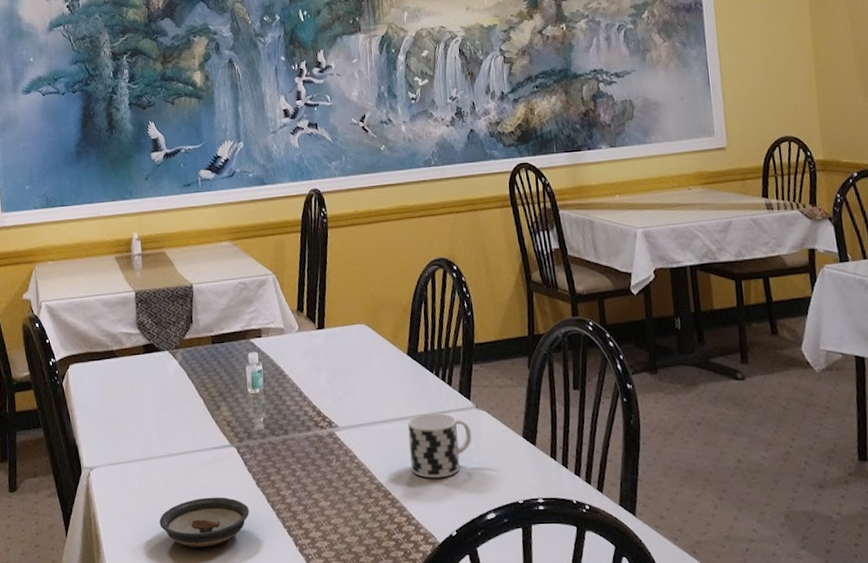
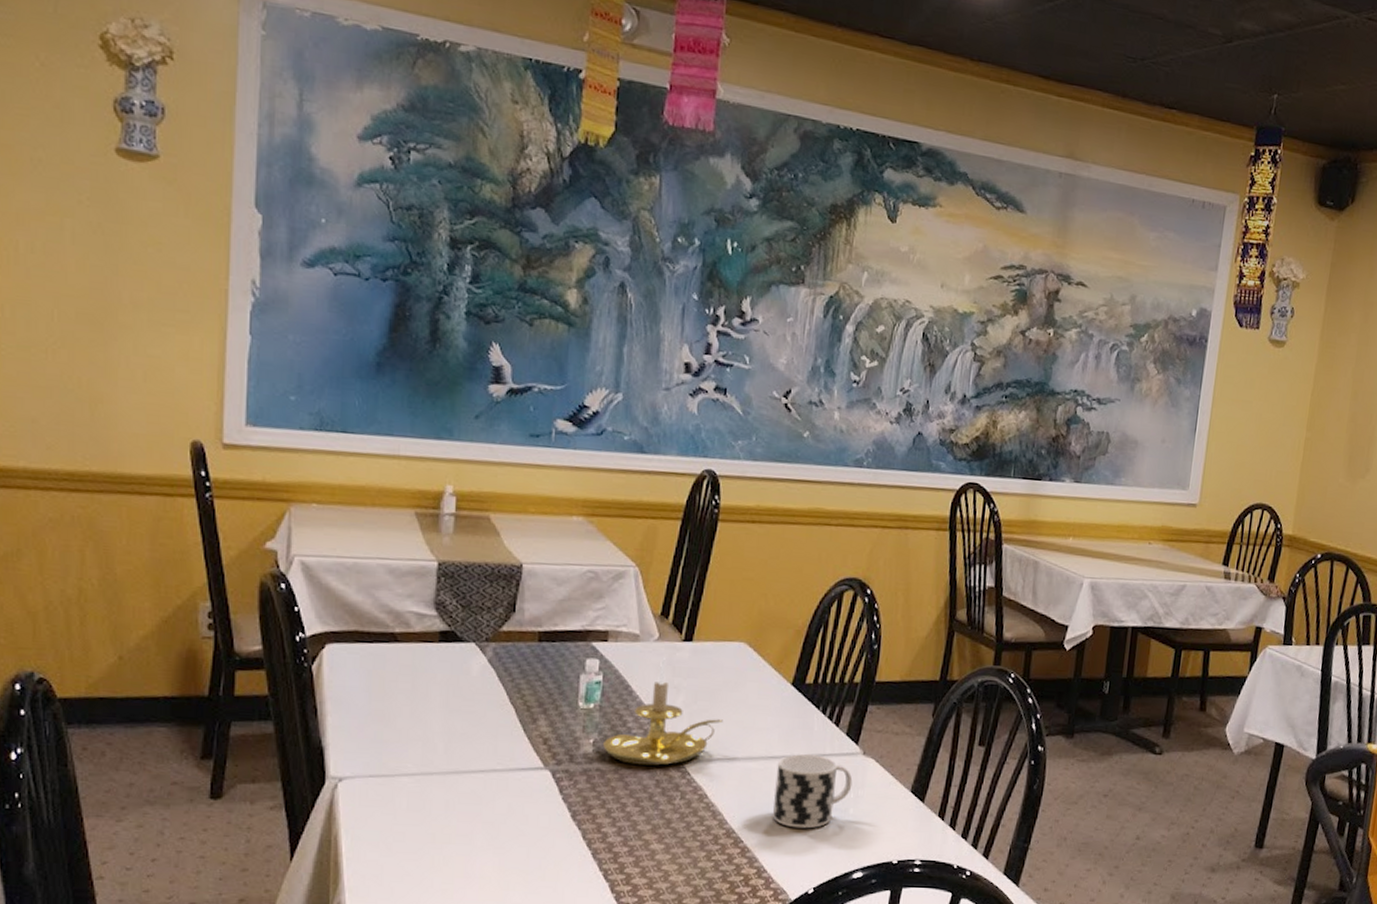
saucer: present [159,497,249,547] -> none [430,827,556,886]
candle holder: none [271,344,358,436] -> present [603,657,723,766]

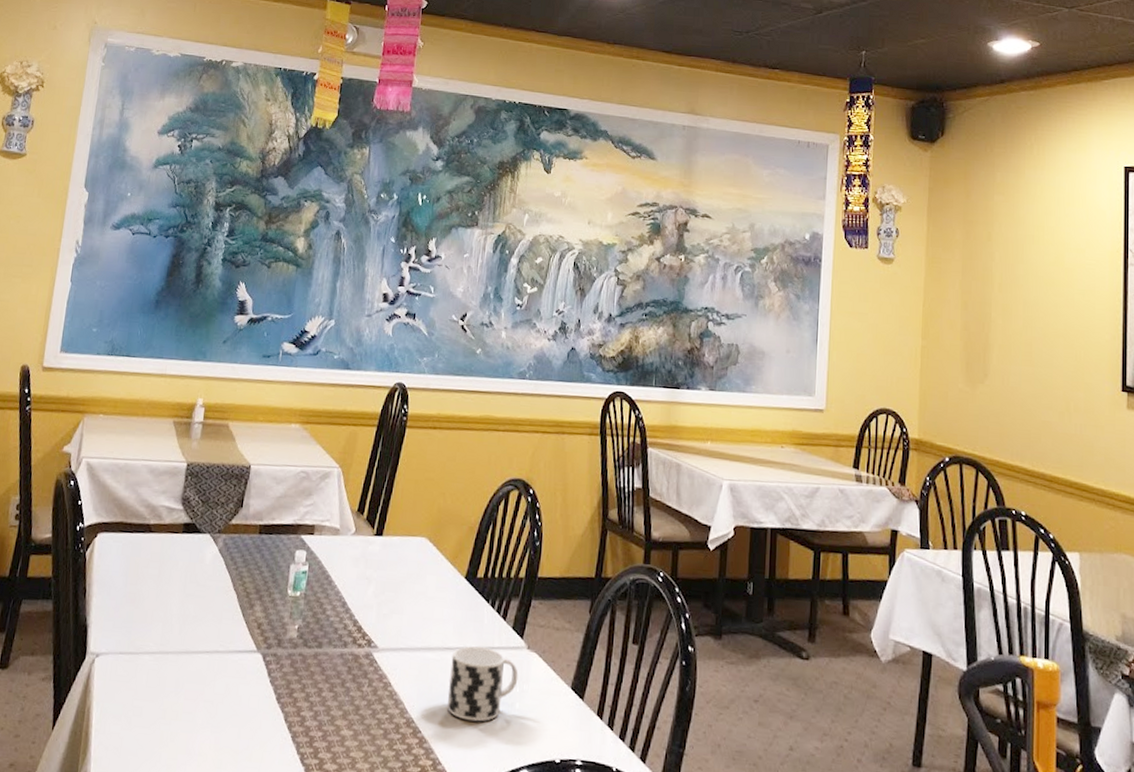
candle holder: present [603,657,723,766] -> none [306,550,406,653]

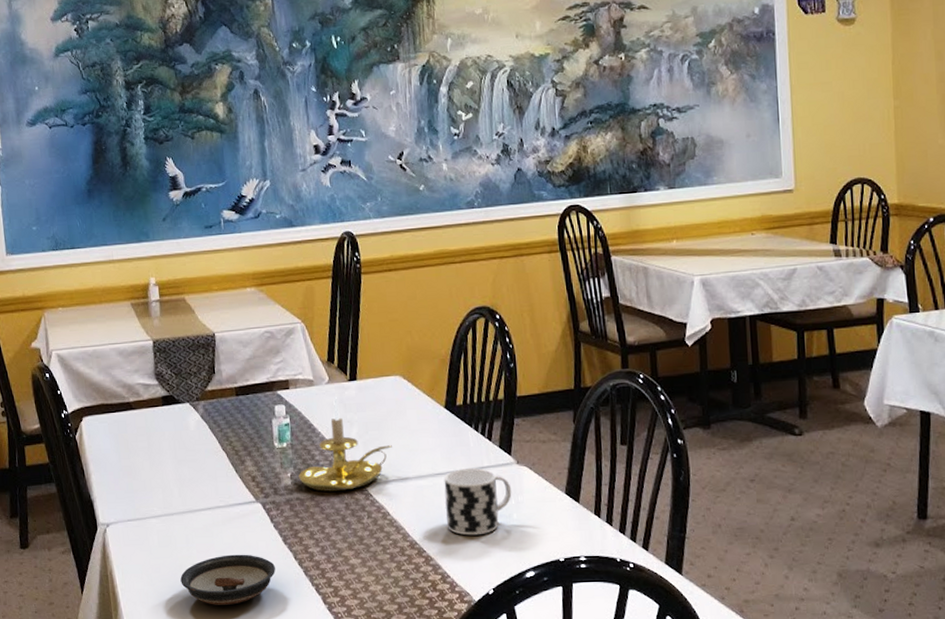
saucer: none [160,706,263,765] -> present [180,554,276,605]
candle holder: none [306,550,406,653] -> present [299,396,392,492]

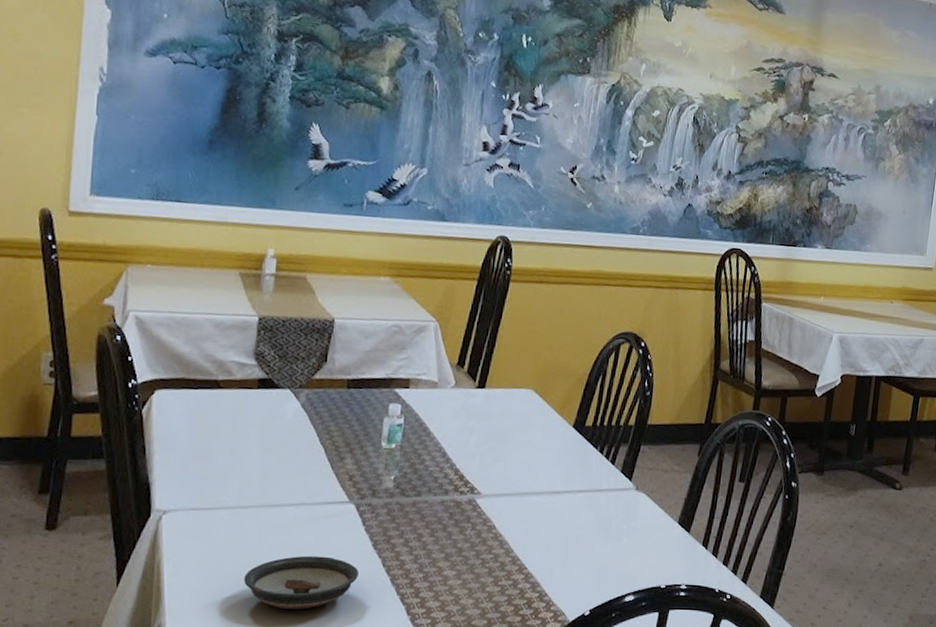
candle holder: present [299,396,392,492] -> none [403,402,511,500]
cup: present [444,468,512,536] -> none [554,489,626,557]

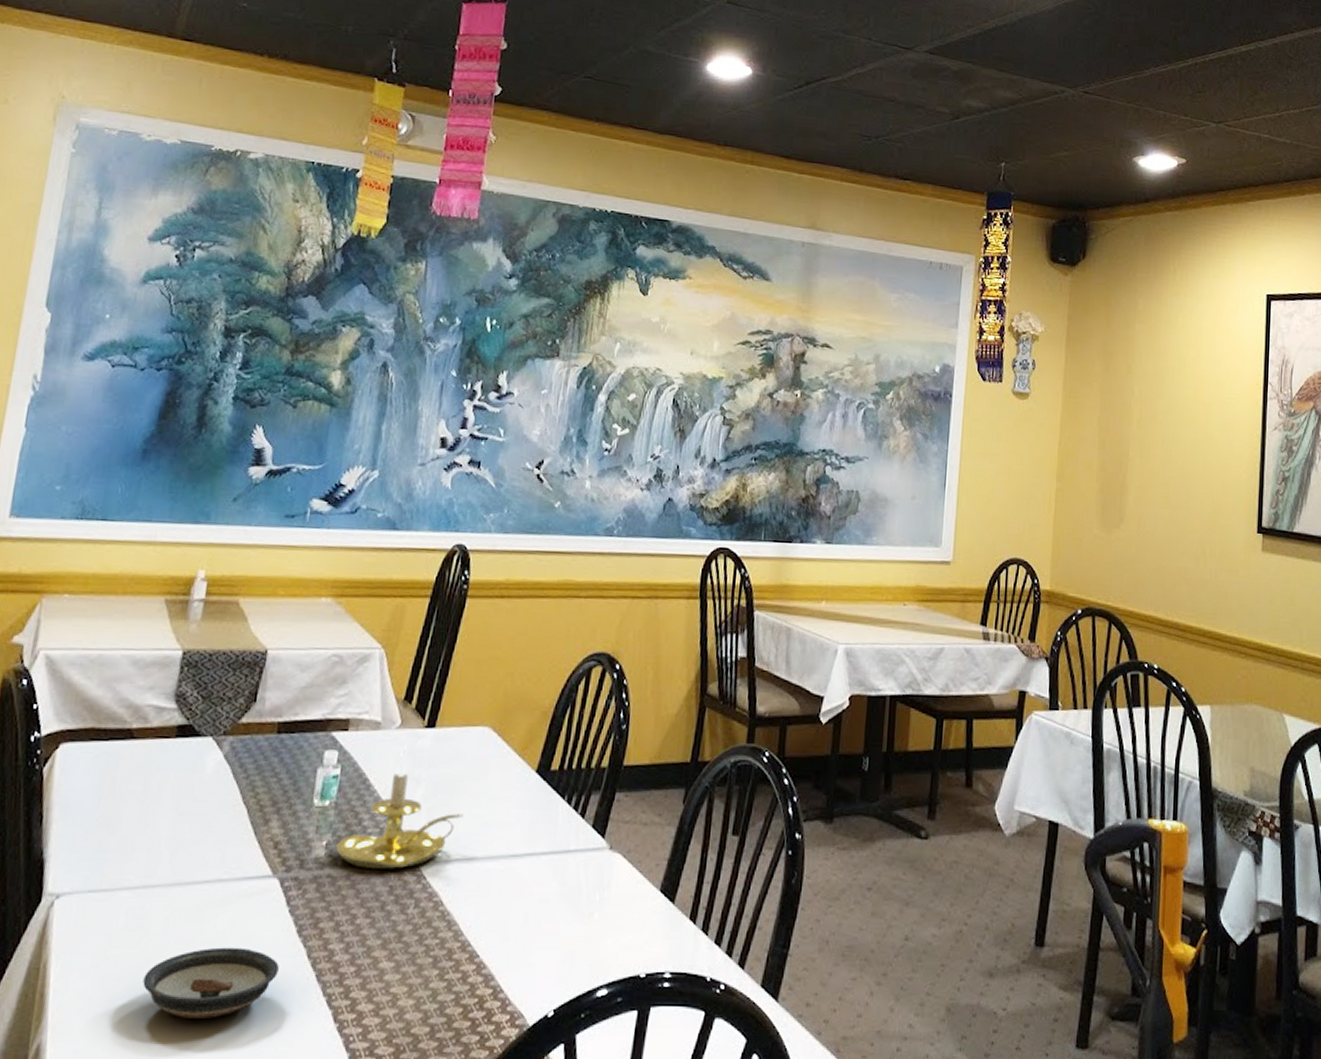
candle holder: none [403,402,511,500] -> present [336,746,463,869]

